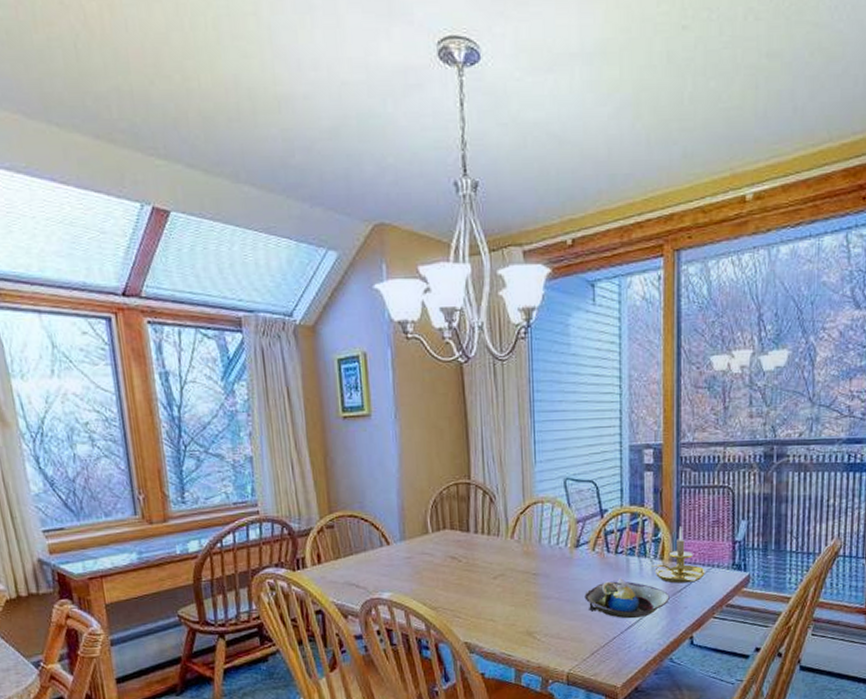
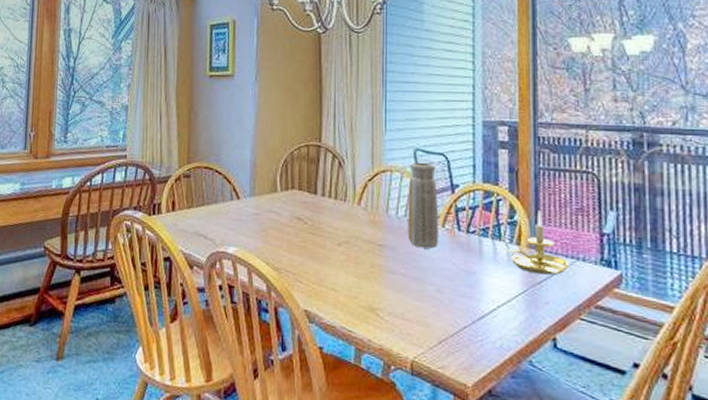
vase: none [559,491,590,572] -> present [407,162,439,249]
decorative bowl: present [584,578,670,619] -> none [433,260,528,308]

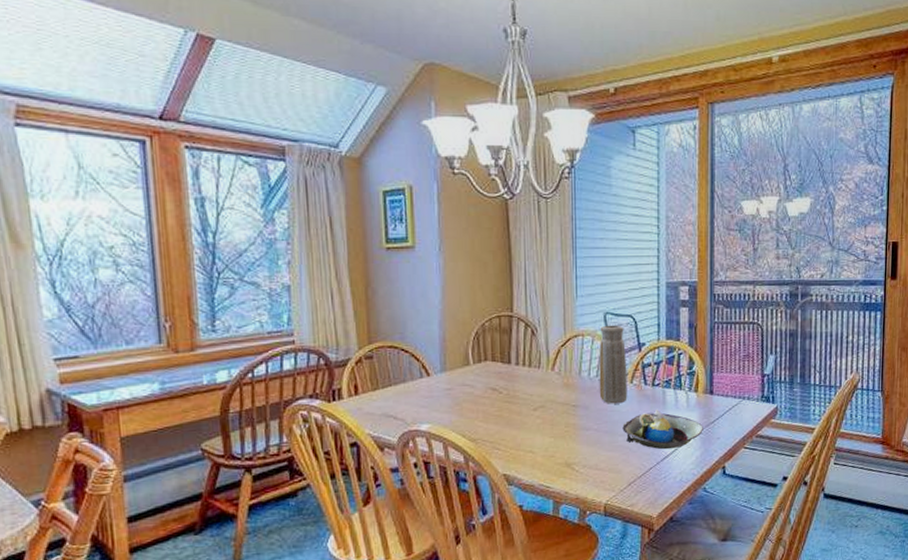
decorative bowl: none [433,260,528,308] -> present [622,410,703,450]
candle holder: present [507,210,570,275] -> none [687,360,738,415]

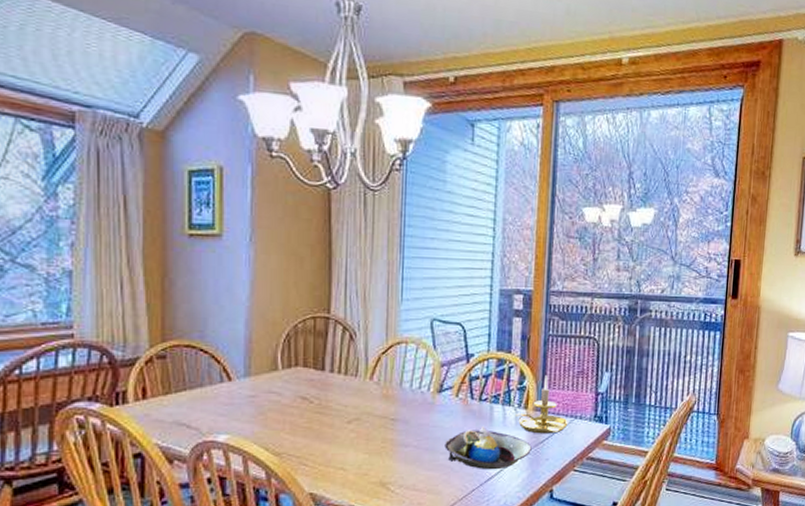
vase: present [599,325,627,404] -> none [421,332,453,419]
candle holder: none [687,360,738,415] -> present [515,375,569,434]

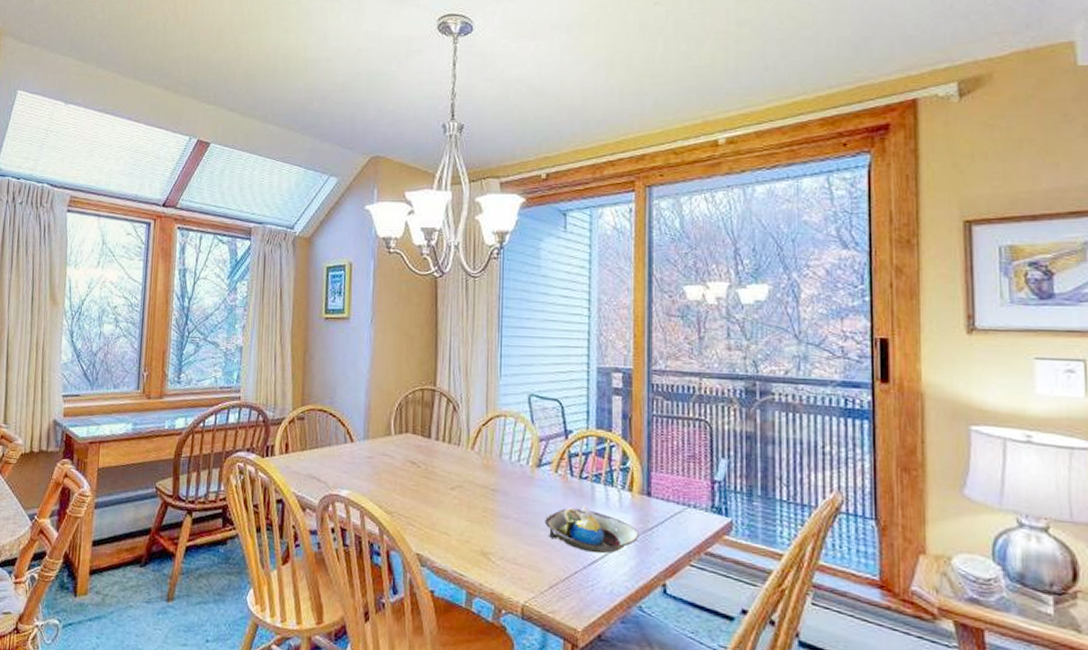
candle holder: present [515,375,569,434] -> none [619,457,681,522]

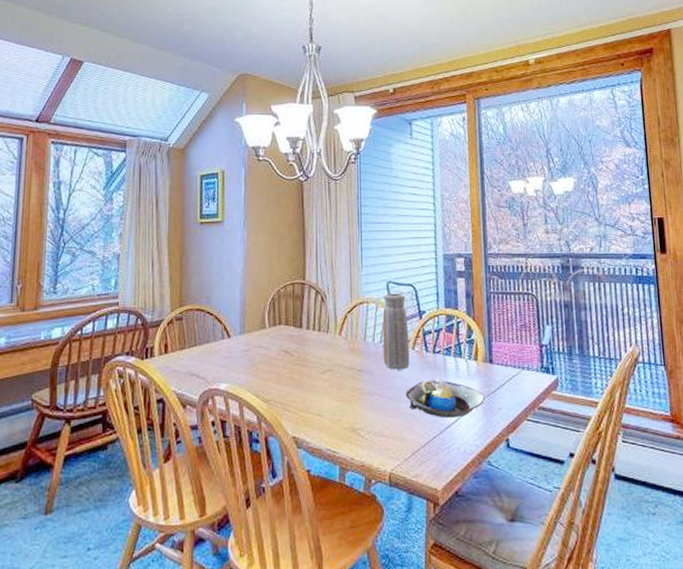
vase: none [520,407,552,494] -> present [382,293,410,370]

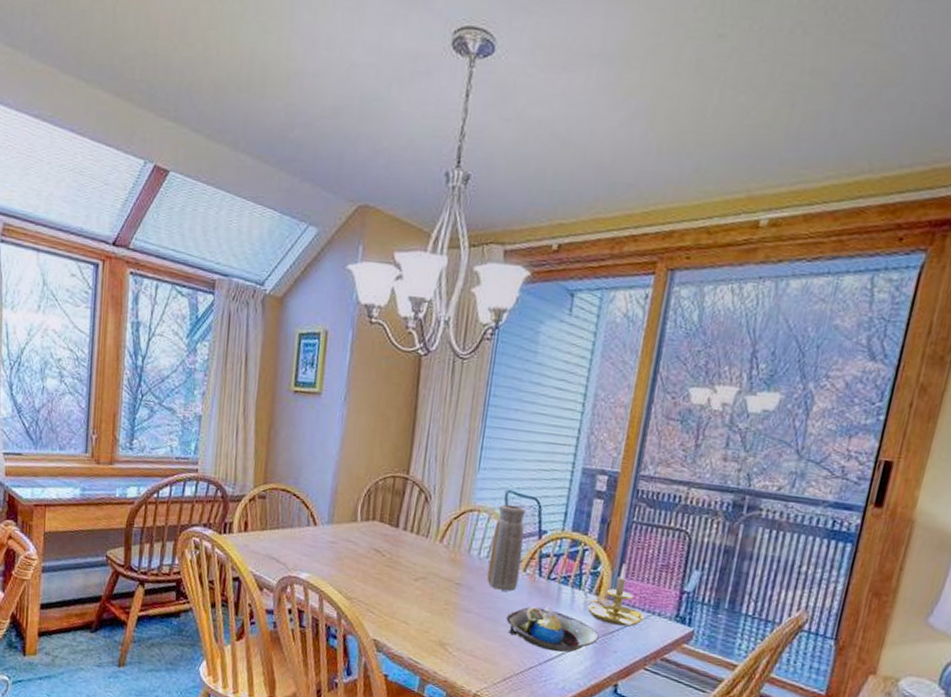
candle holder: none [467,329,518,384] -> present [585,564,646,627]

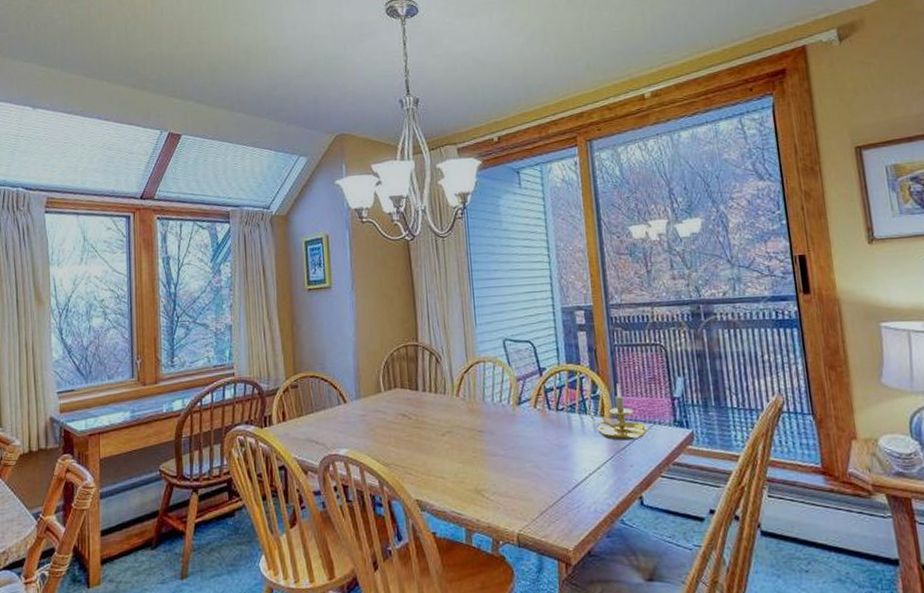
vase: present [486,504,526,592] -> none [500,350,532,429]
decorative bowl: present [506,606,599,653] -> none [529,435,614,477]

